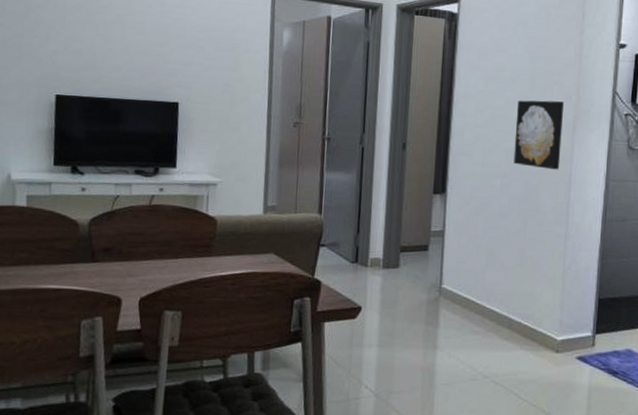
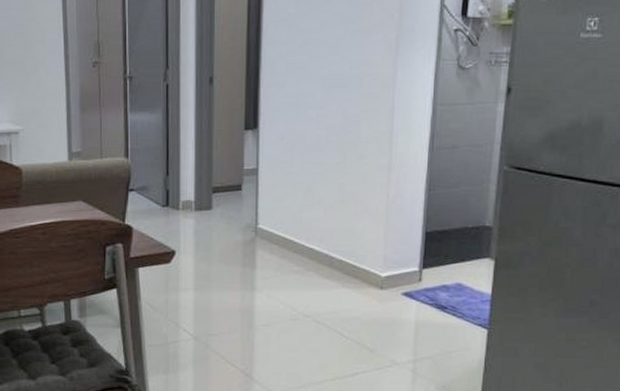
wall art: present [513,100,565,170] -> none [330,20,386,97]

